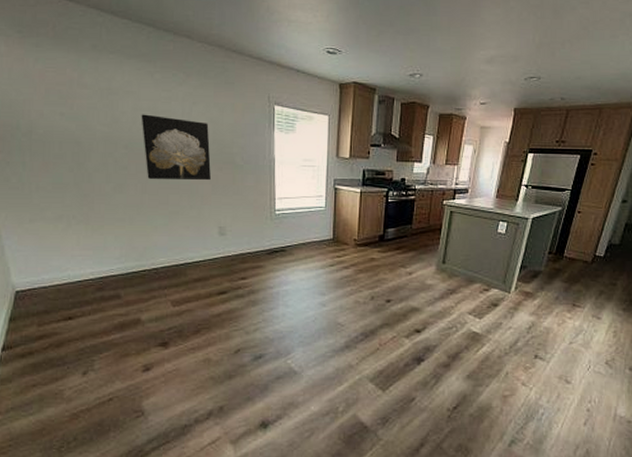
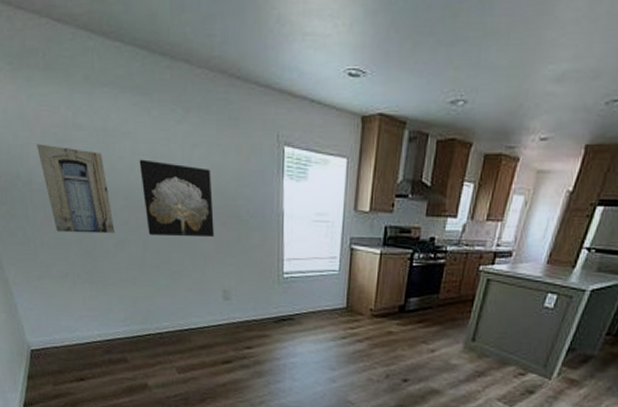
wall art: none [40,99,114,178] -> present [37,144,115,234]

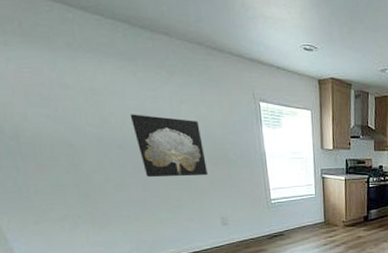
wall art: present [37,144,115,234] -> none [21,101,113,180]

